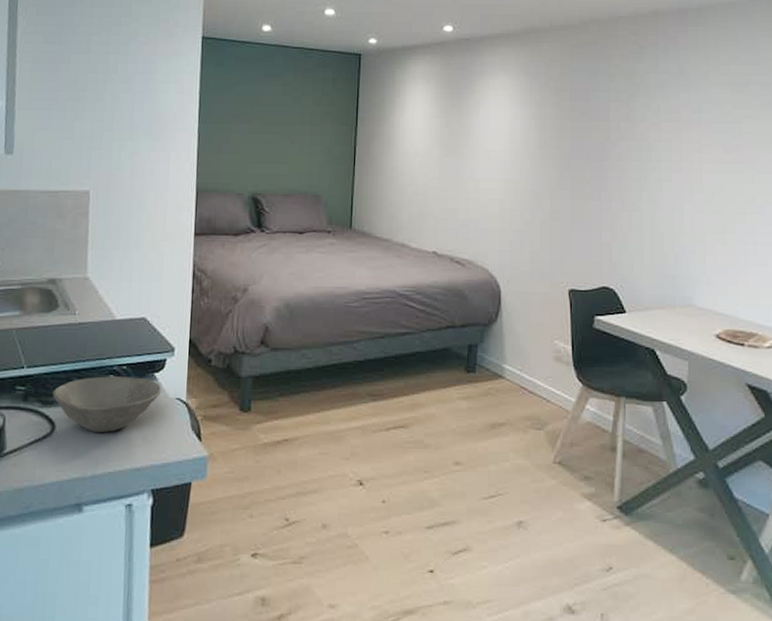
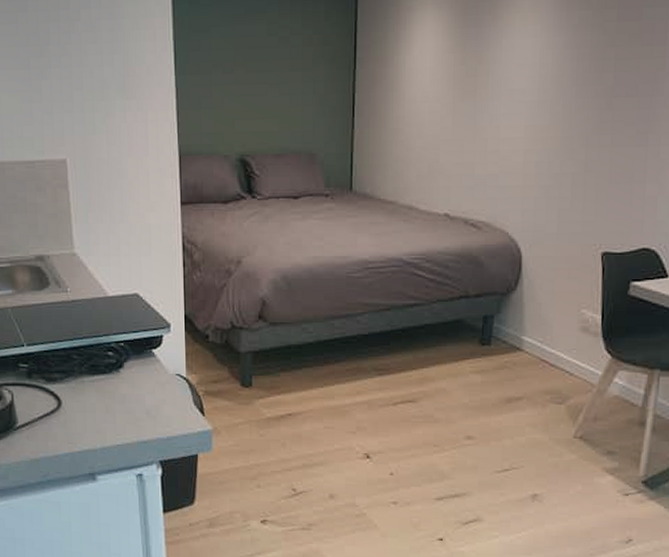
bowl: present [52,376,162,432] -> none [55,353,161,407]

